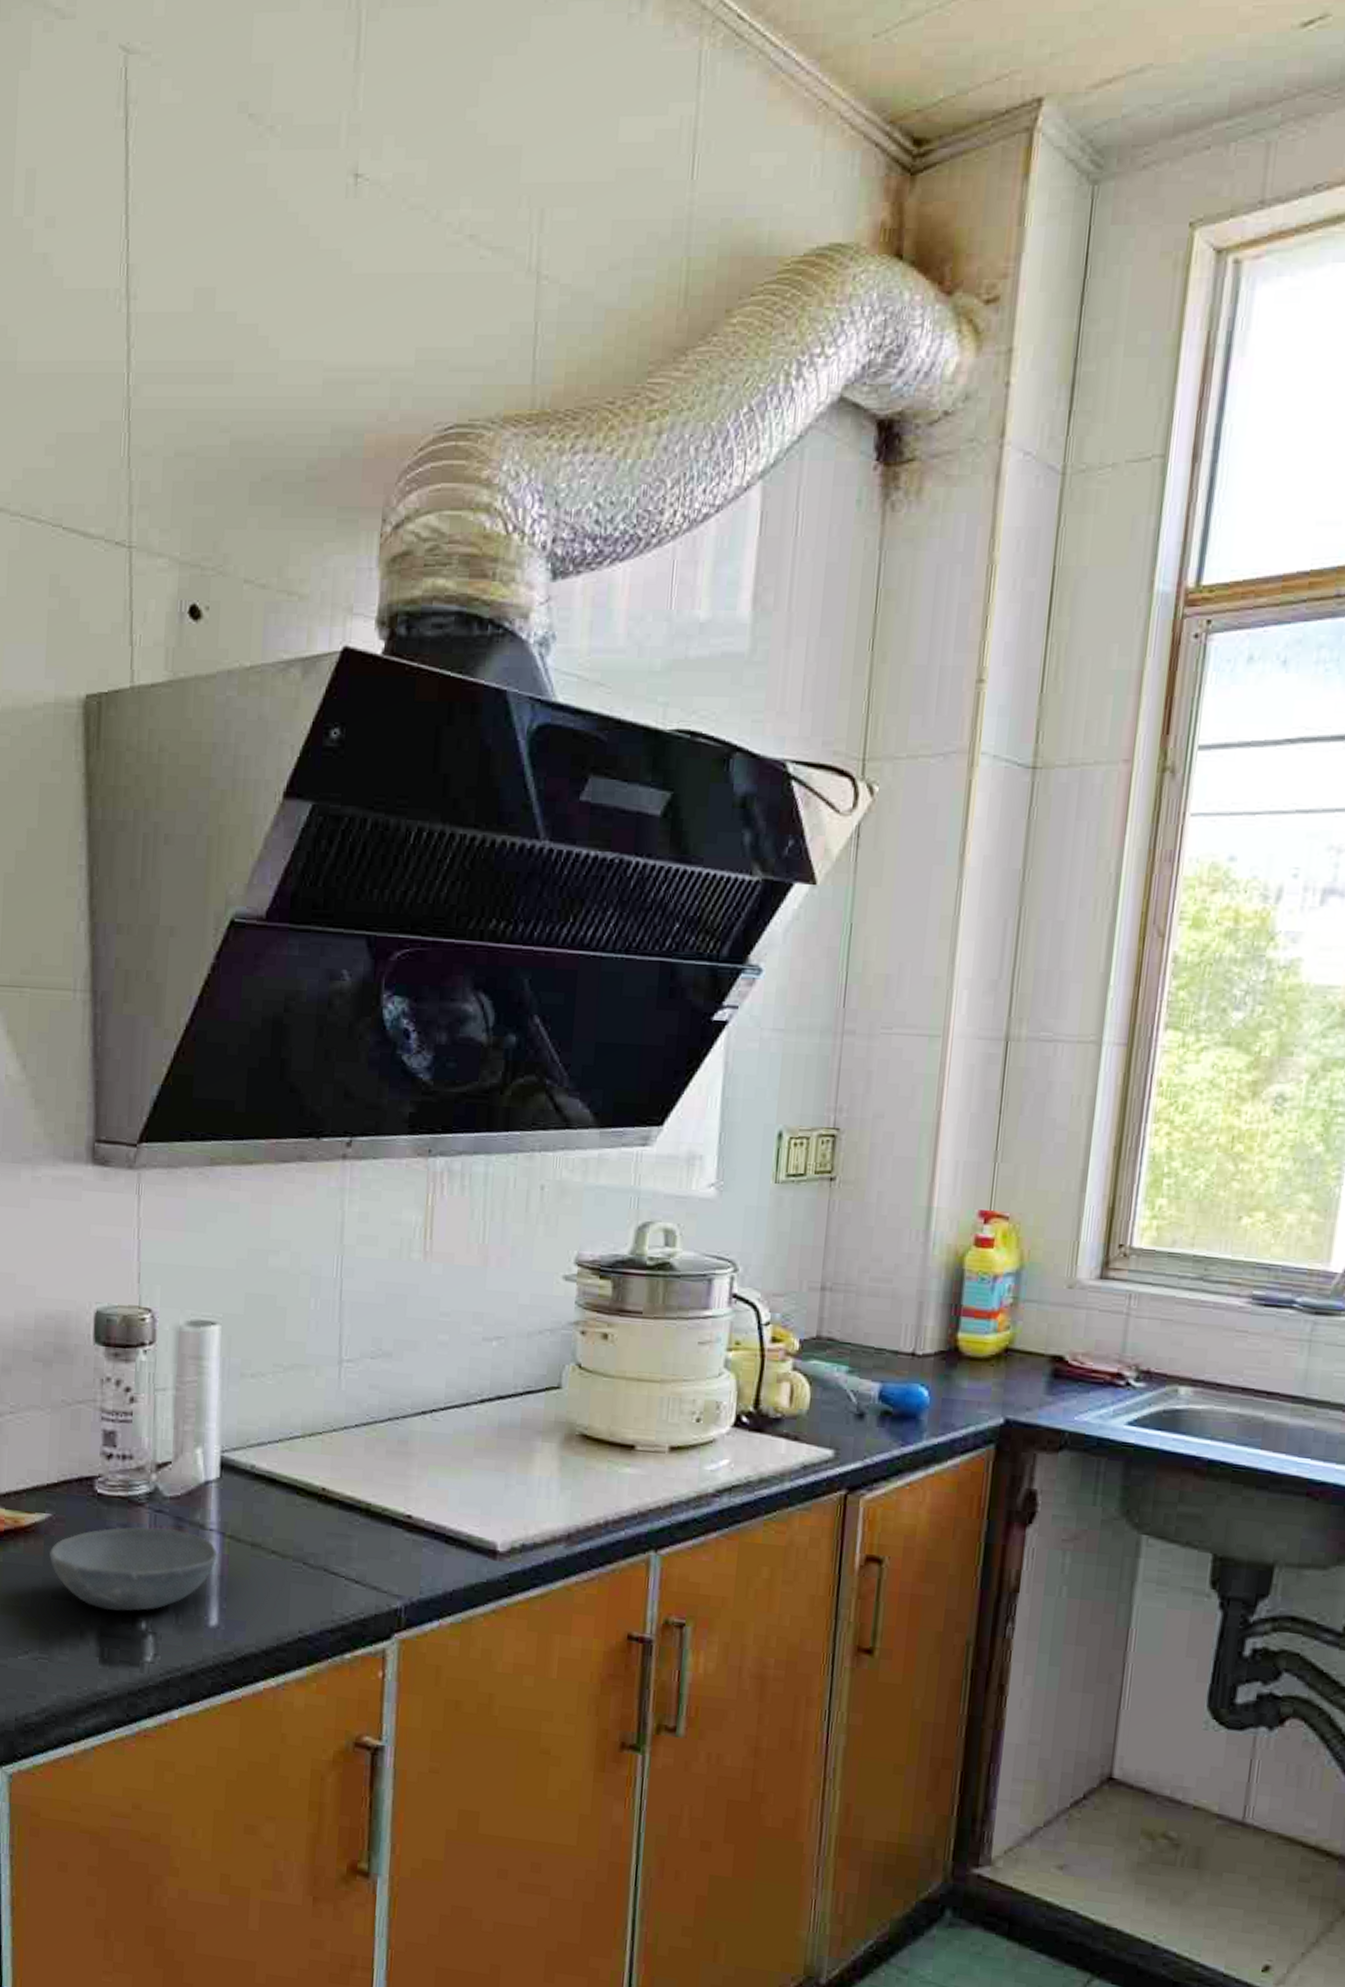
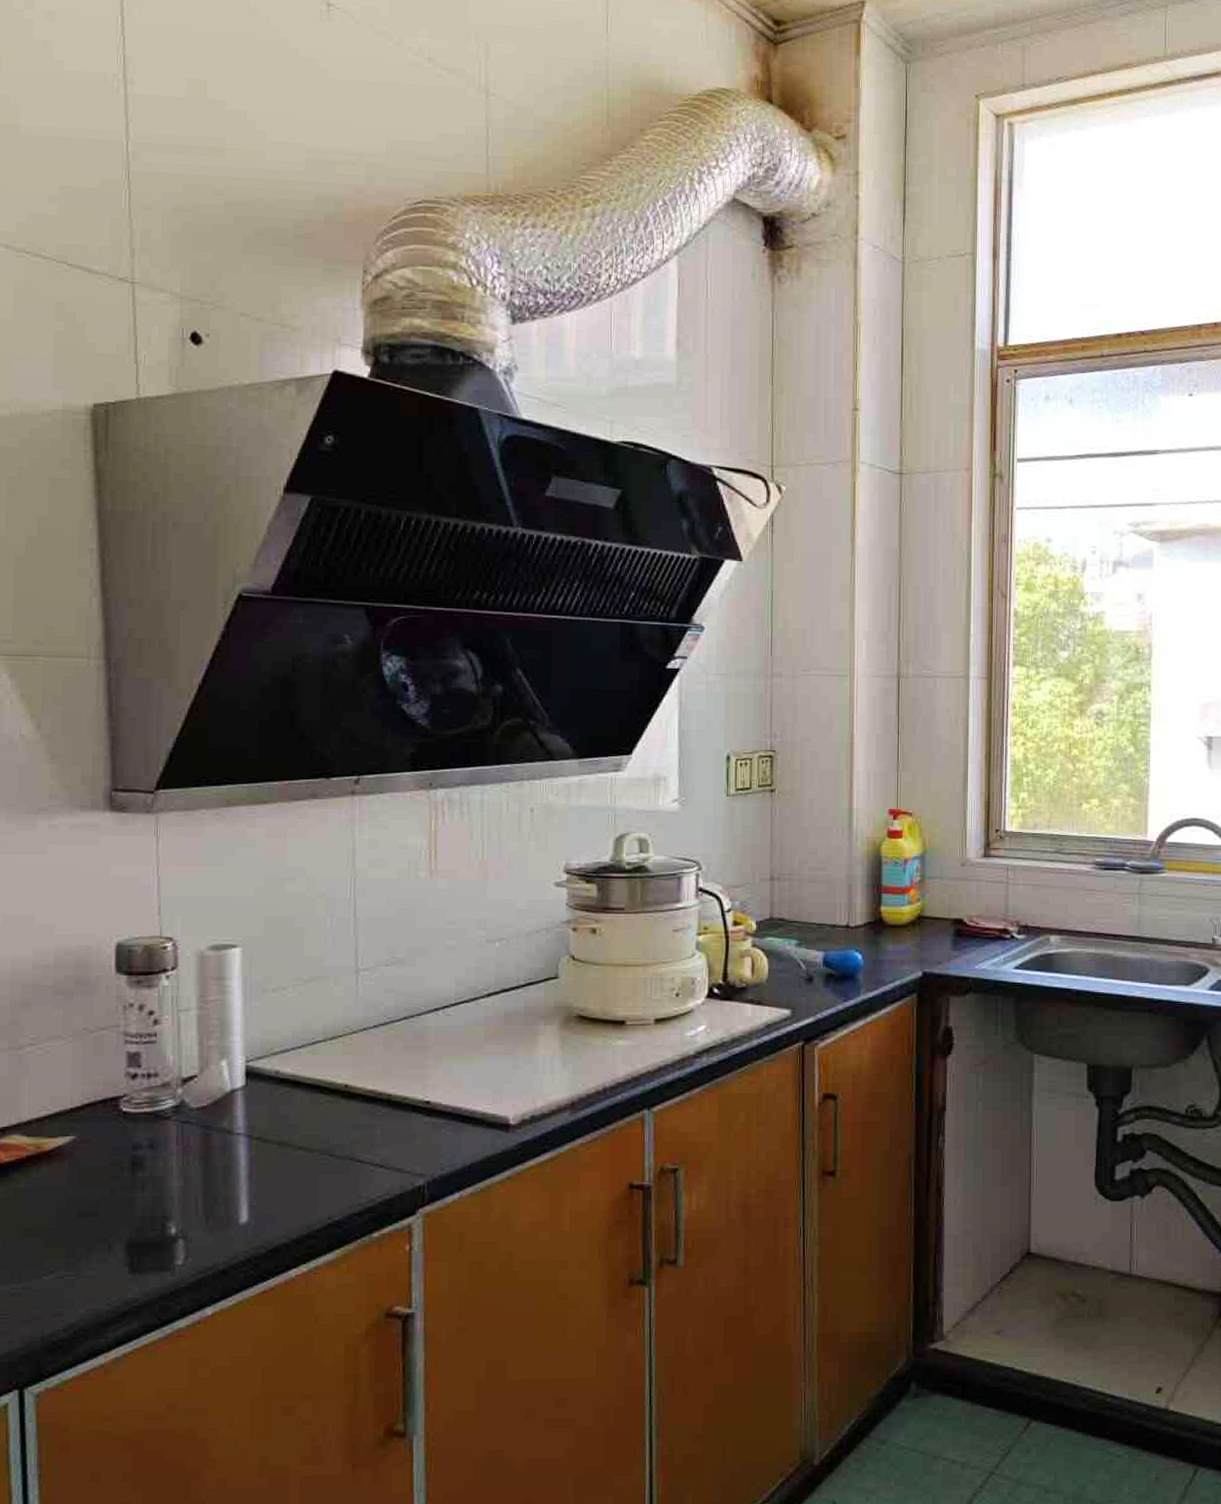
bowl: present [49,1527,217,1611] -> none [74,1137,245,1222]

